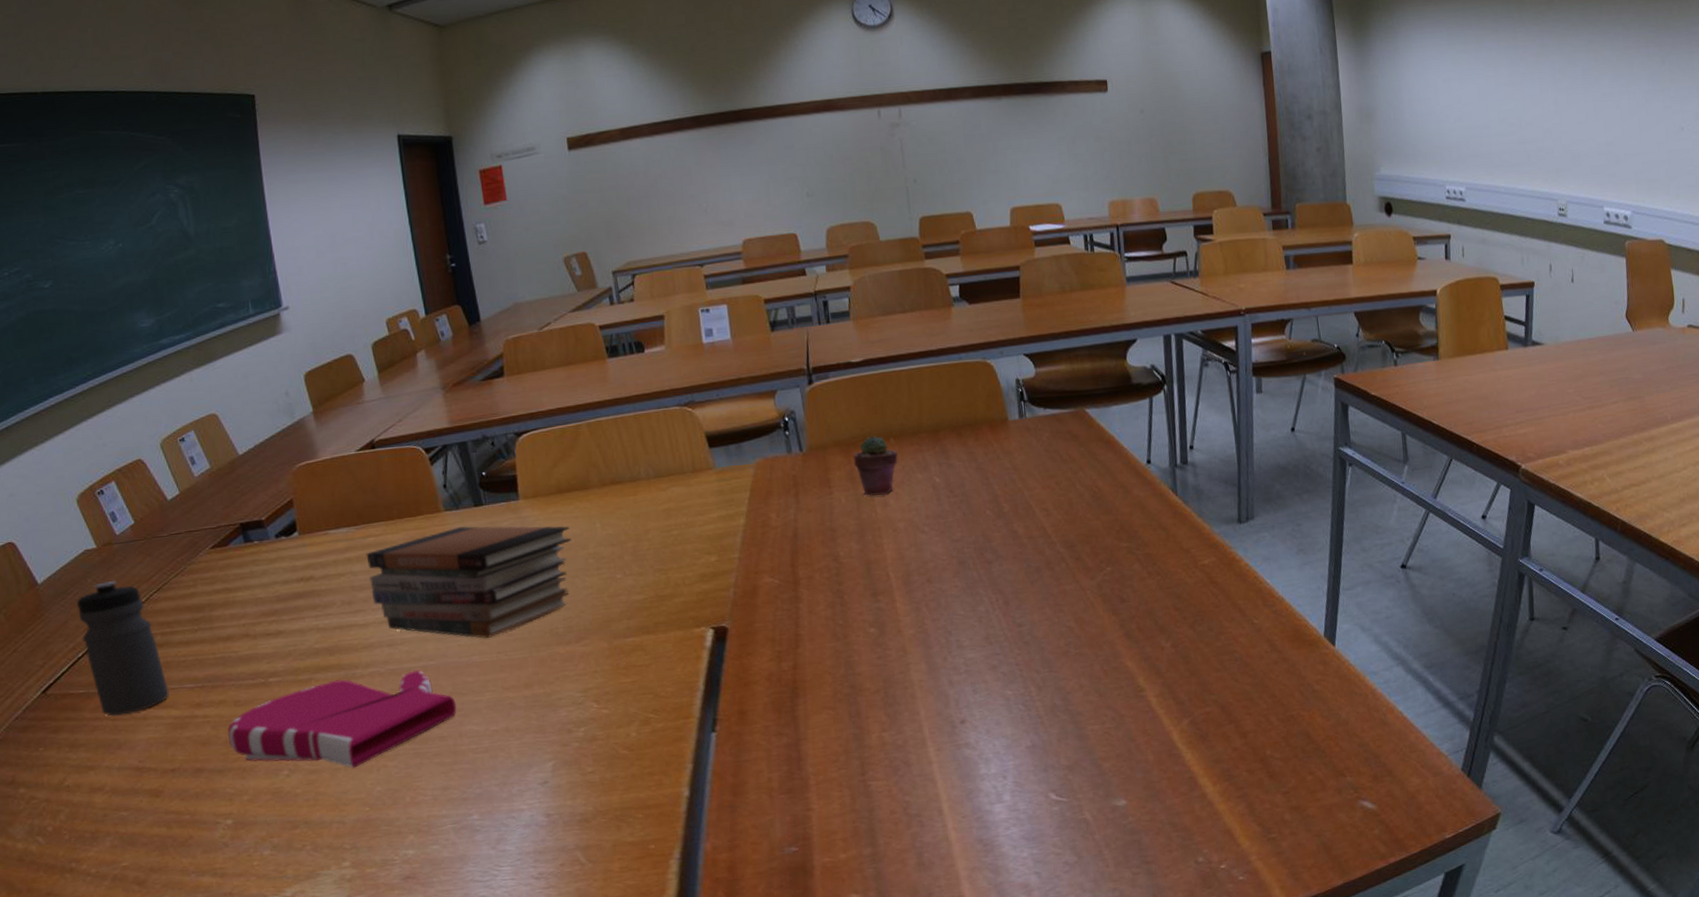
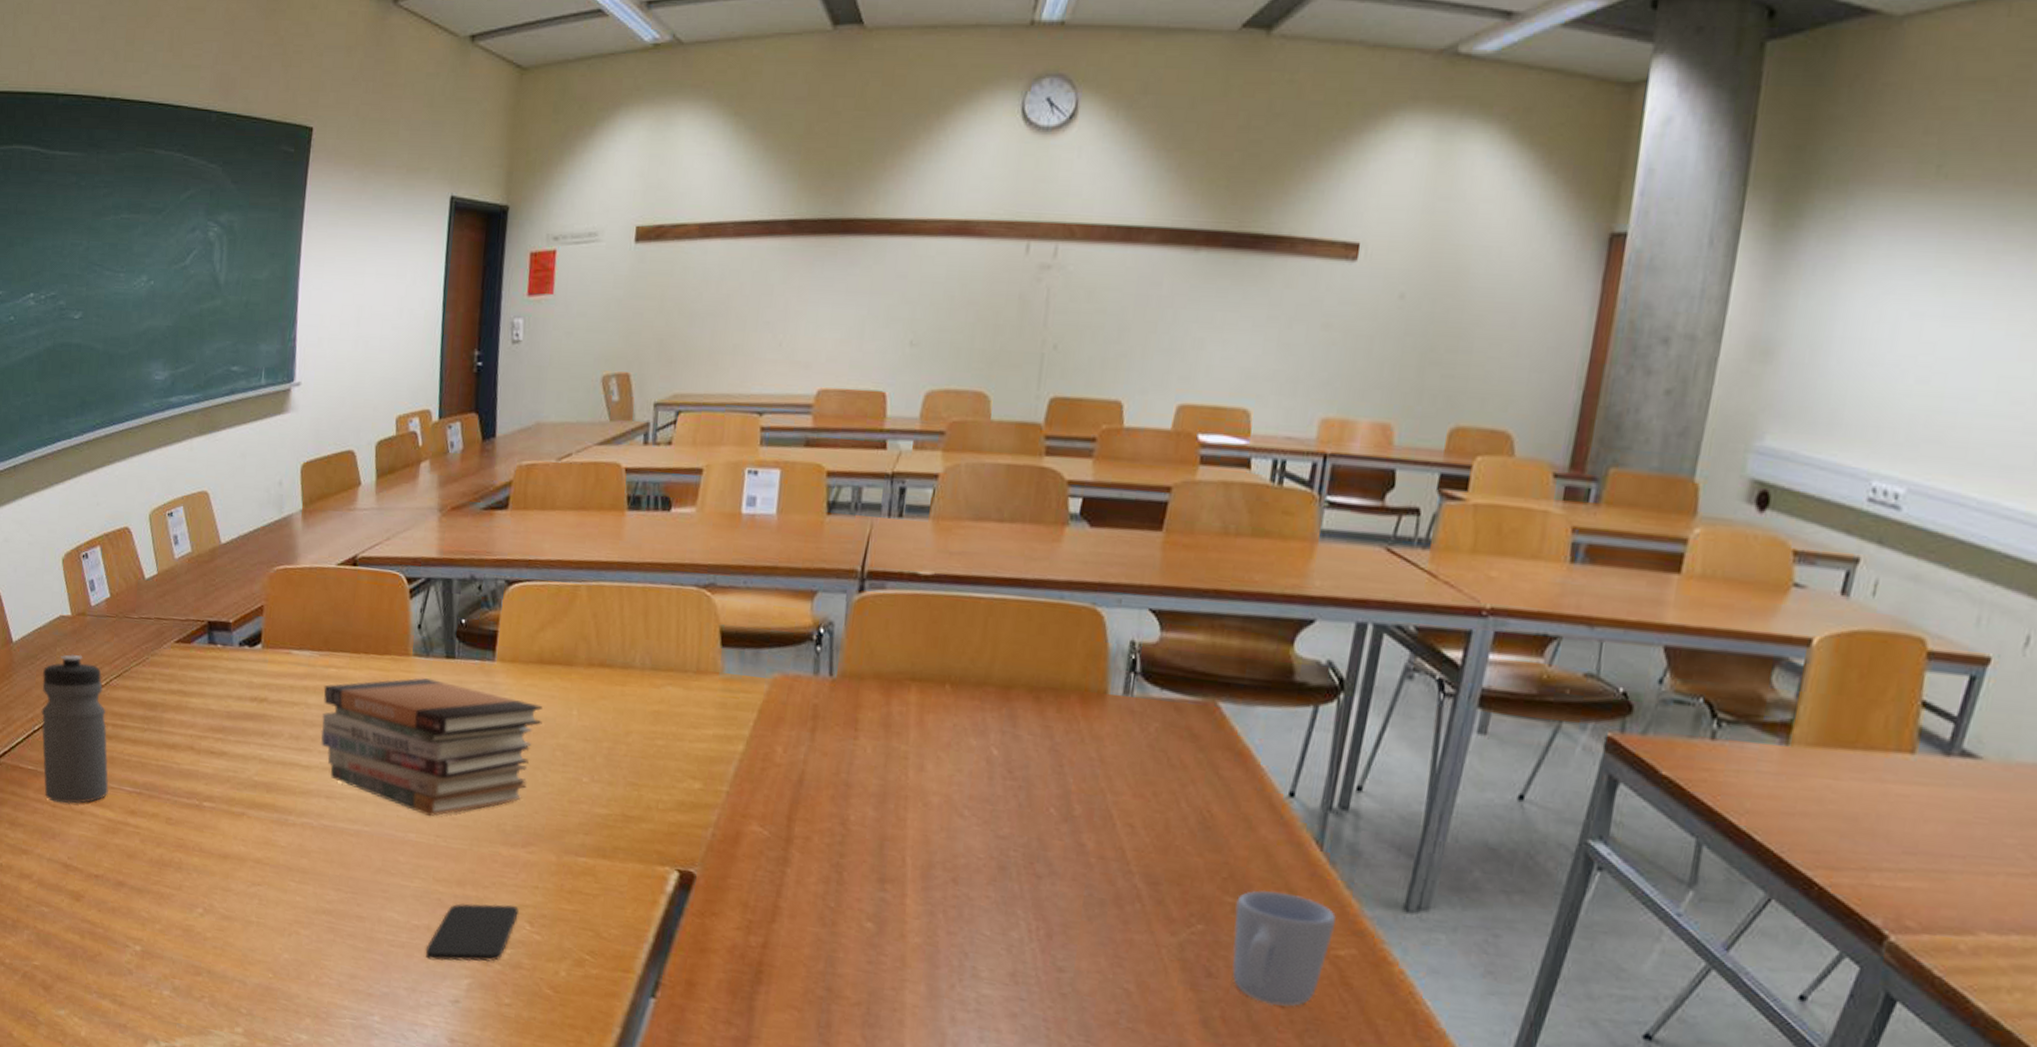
book: present [228,670,457,768] -> none [152,821,382,926]
smartphone: none [508,691,585,755] -> present [425,903,519,962]
potted succulent: present [853,436,898,496] -> none [892,675,951,756]
mug: none [1129,530,1198,611] -> present [1232,889,1336,1007]

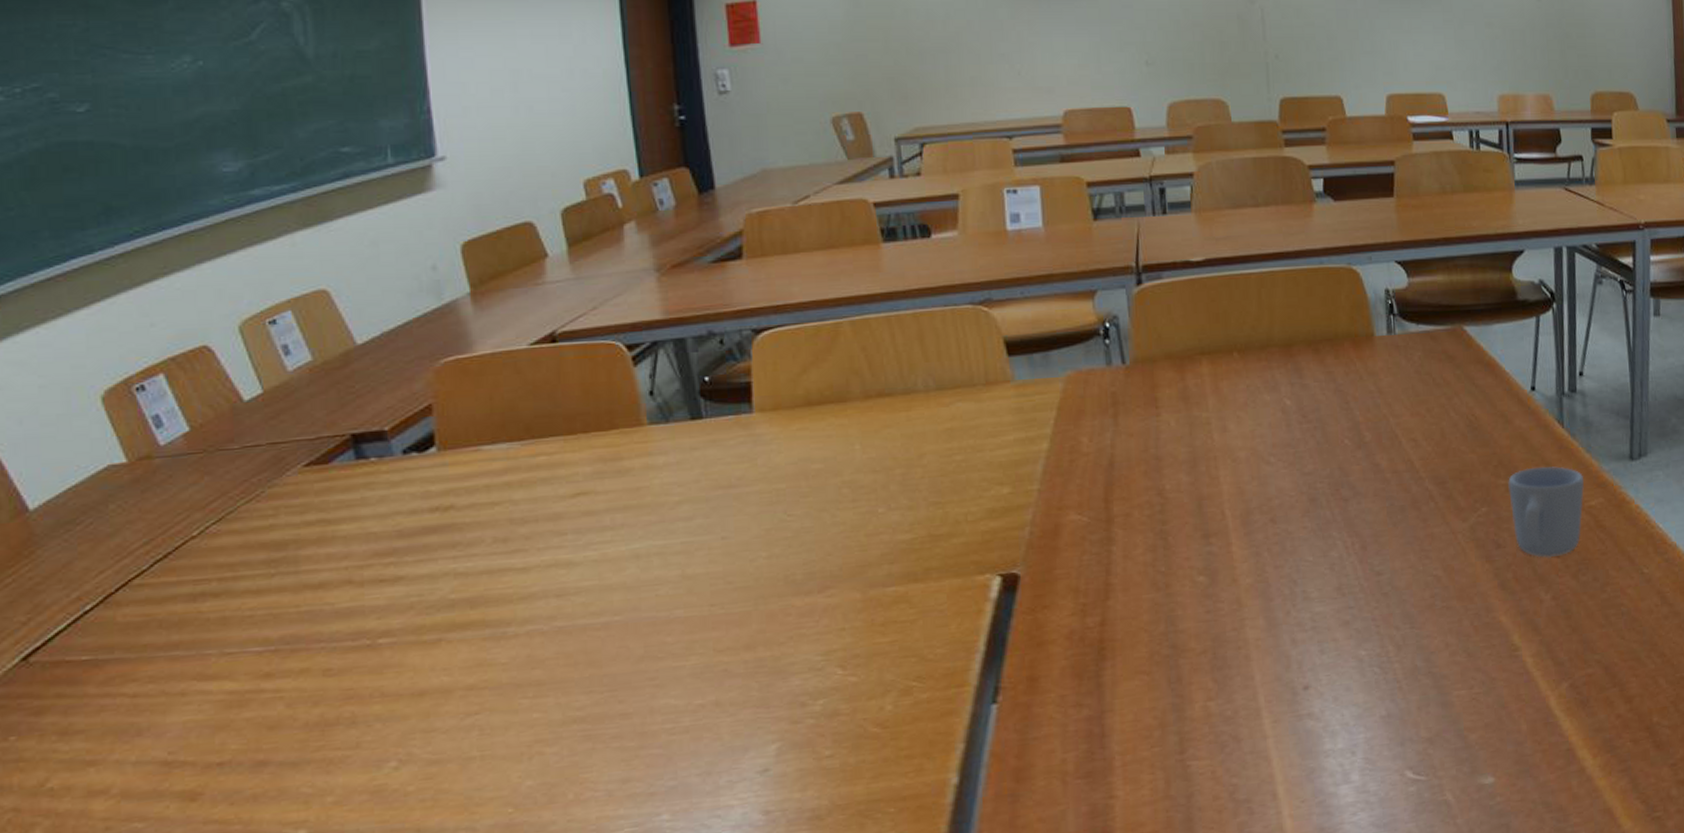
water bottle: present [41,653,109,804] -> none [89,506,224,691]
book stack: present [321,678,542,817] -> none [533,443,821,588]
smartphone: present [425,903,519,962] -> none [717,654,826,736]

